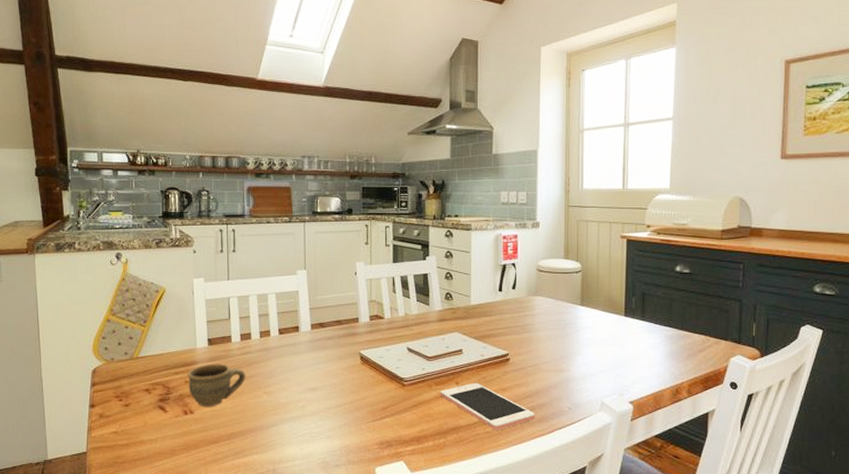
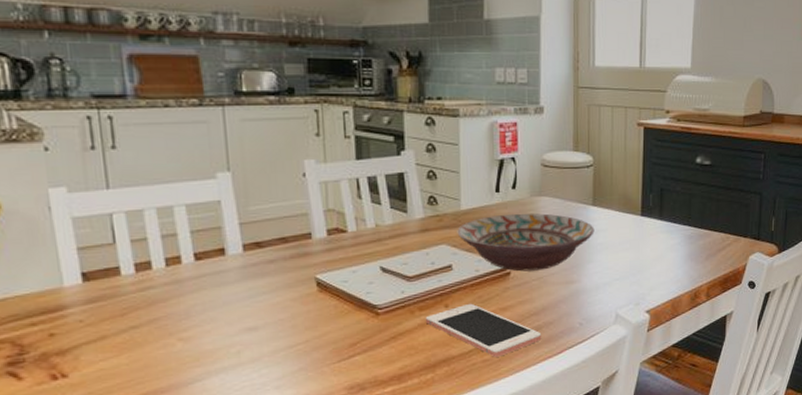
cup: present [187,364,246,407] -> none [51,305,148,367]
decorative bowl: none [467,309,582,359] -> present [457,213,595,272]

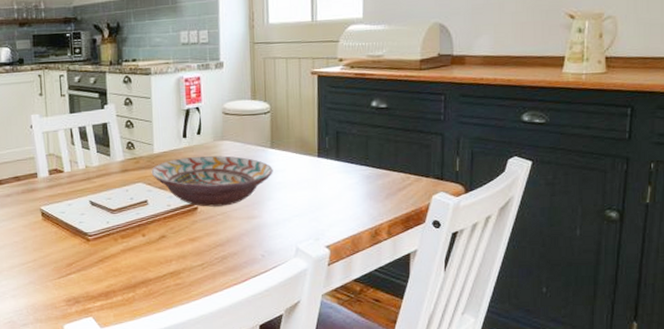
cell phone: present [425,303,542,357] -> none [126,233,227,282]

